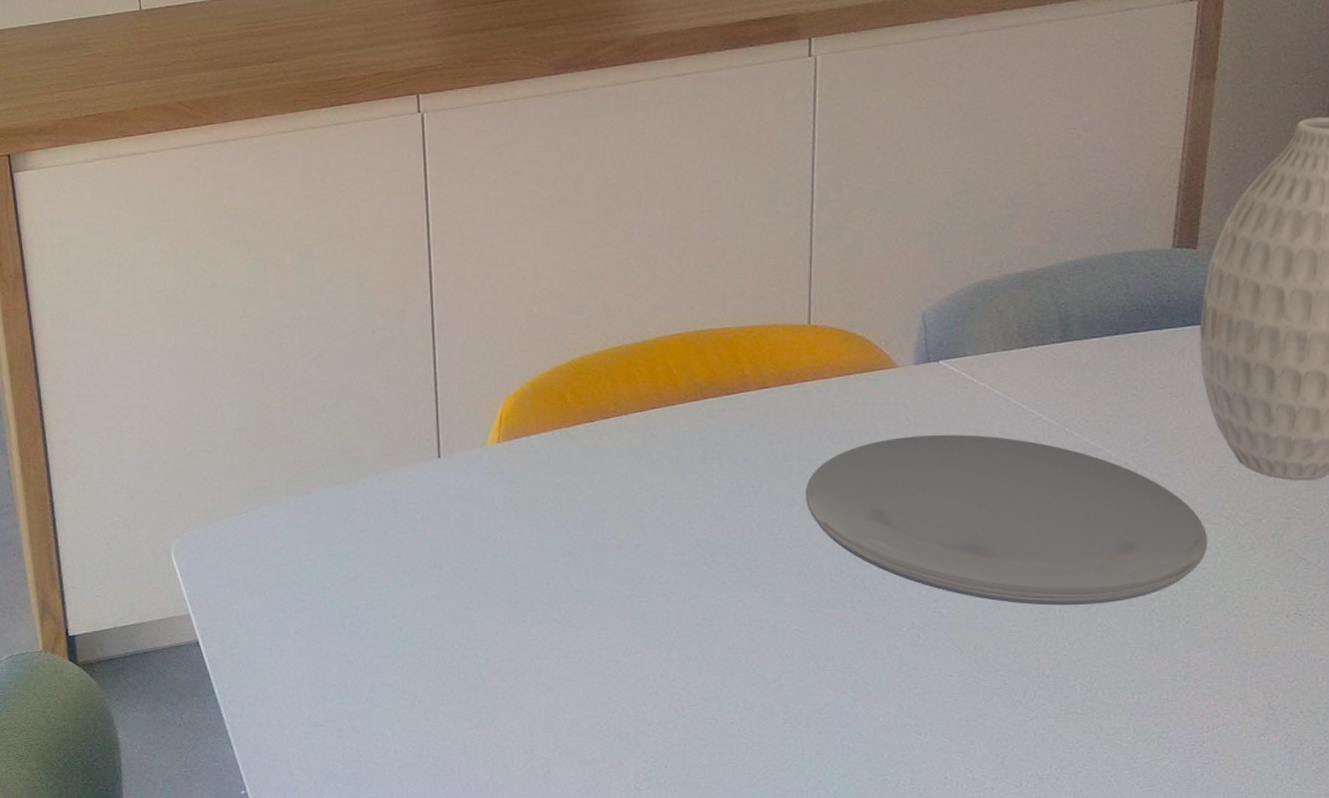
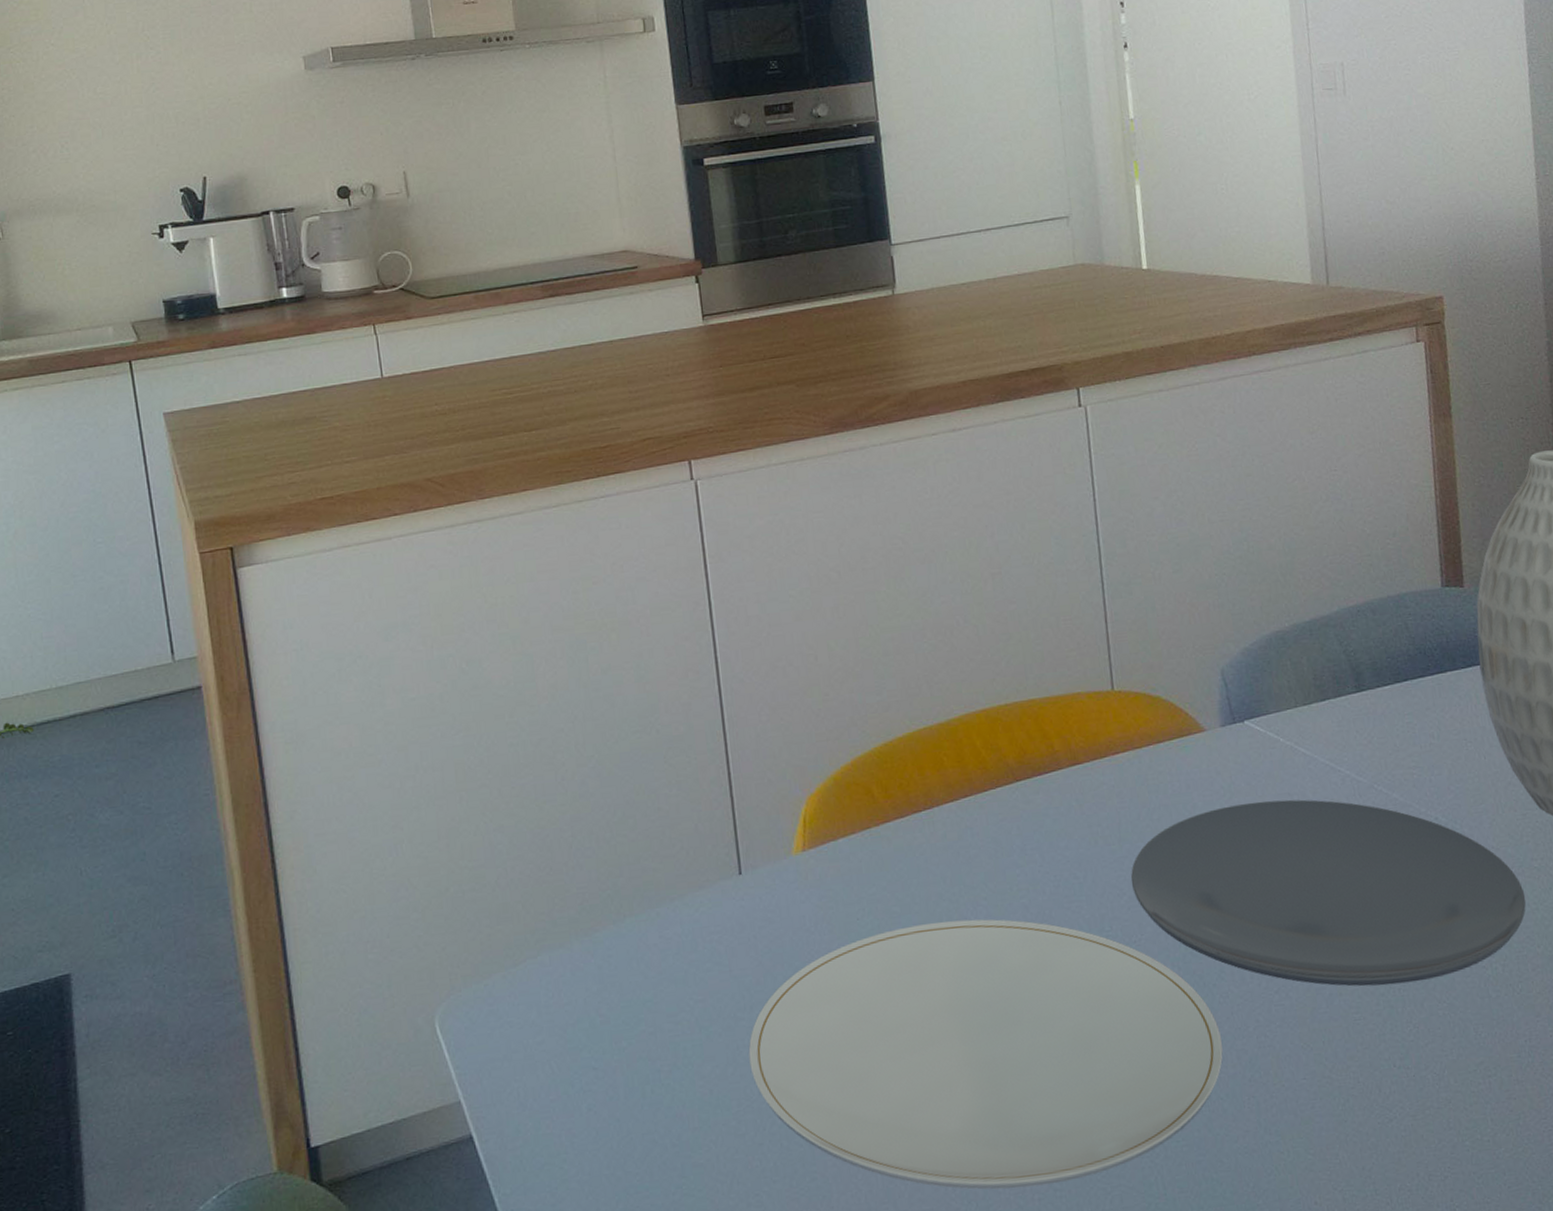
plate: none [436,512,876,734] -> present [748,919,1223,1190]

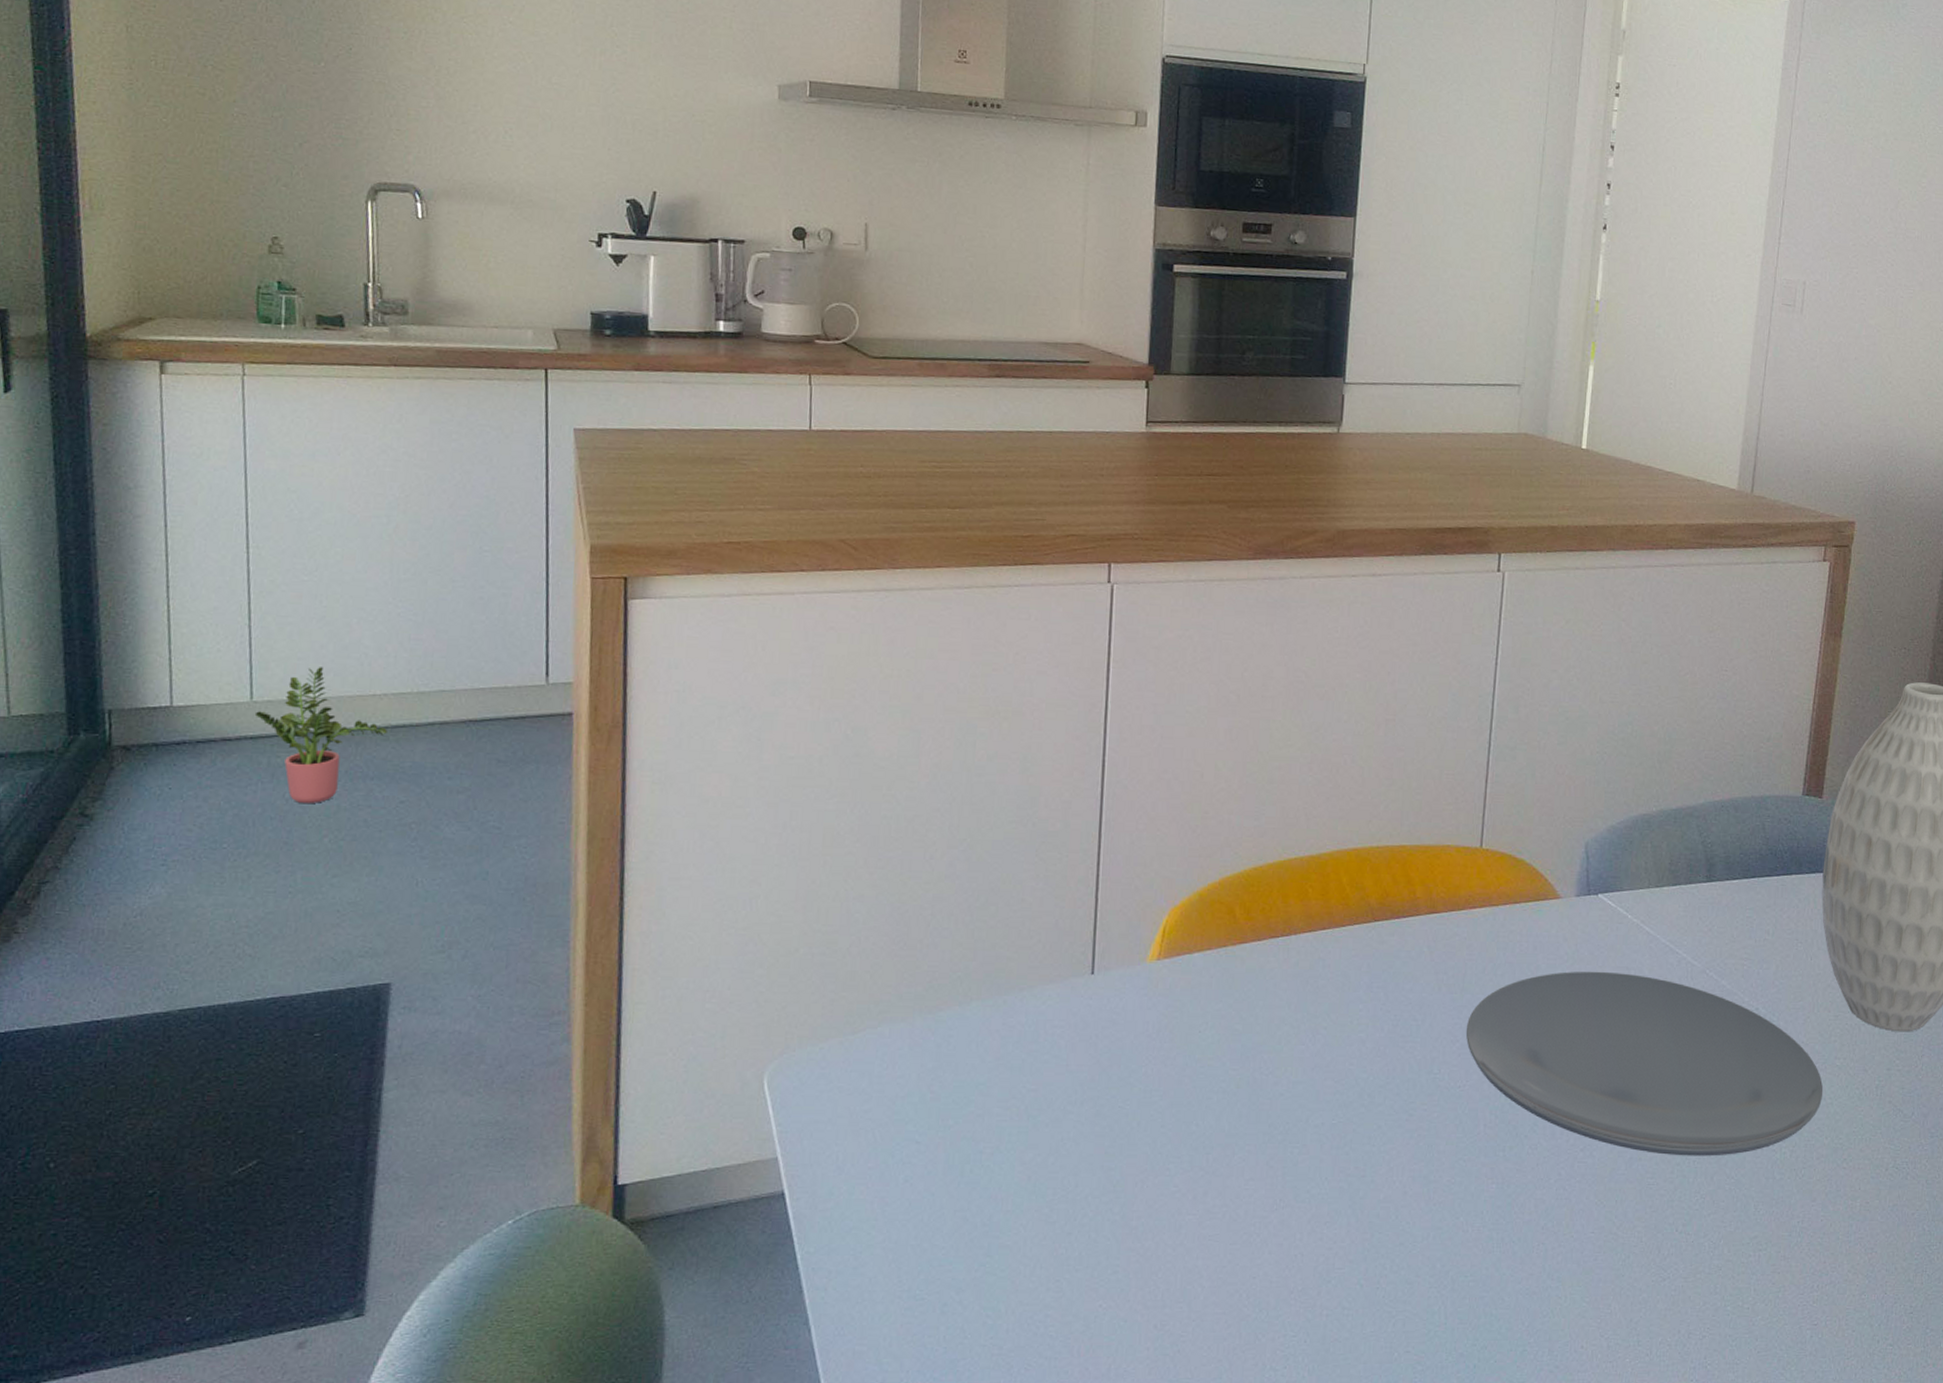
plate: present [748,919,1223,1190] -> none [1071,1044,1524,1303]

